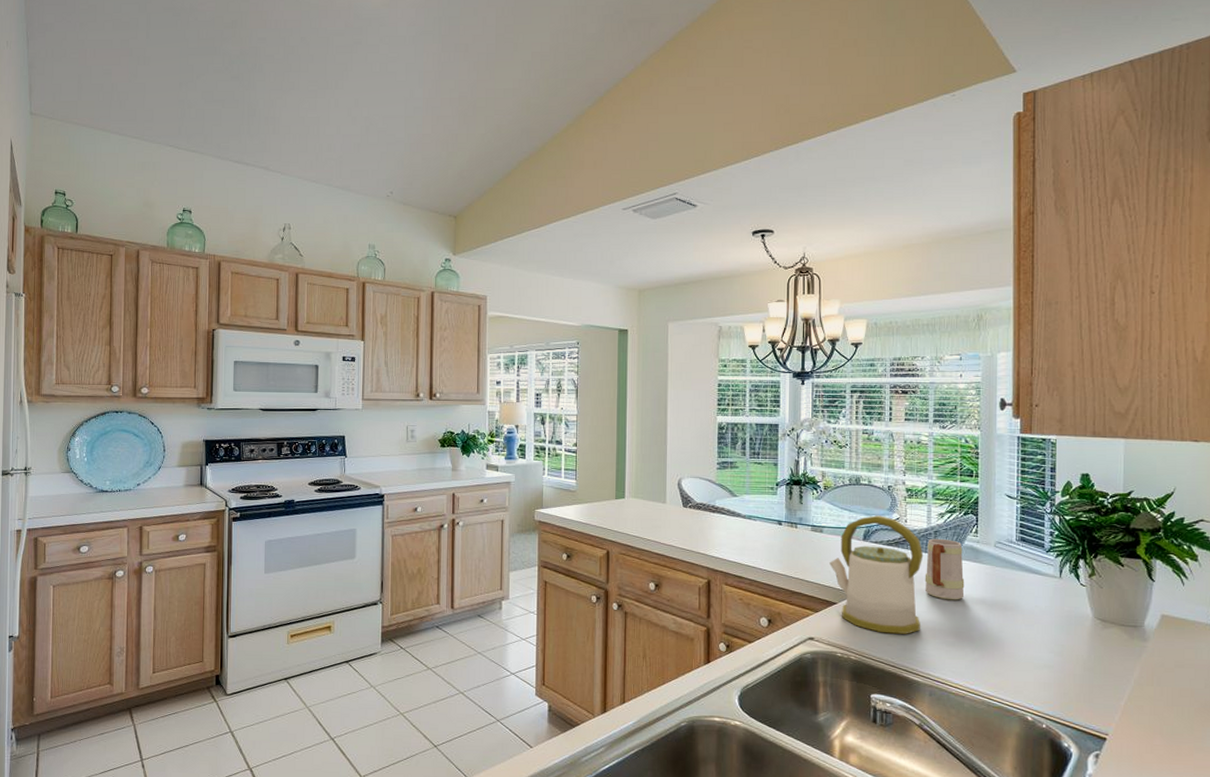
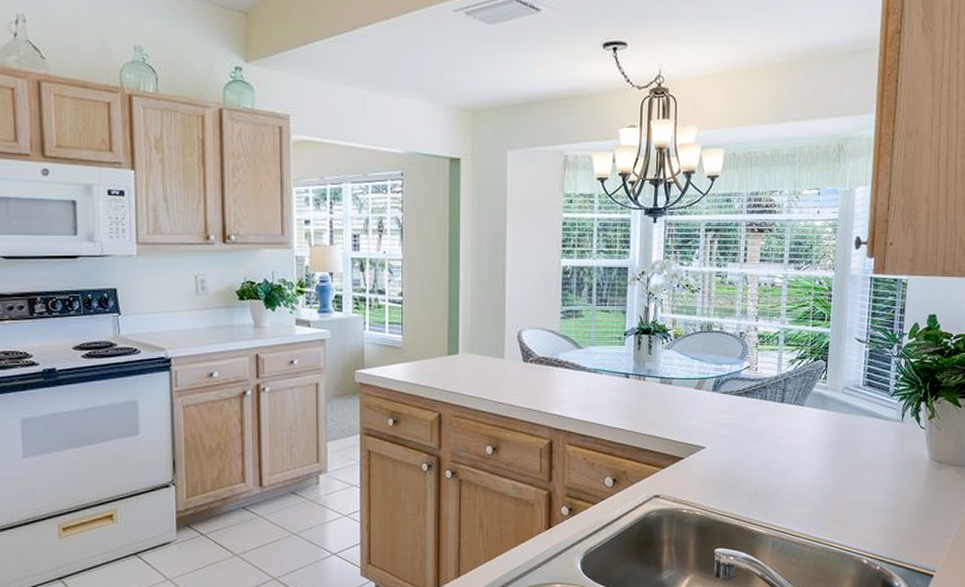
kettle: present [829,515,924,634] -> none [678,364,773,487]
mug: present [924,538,965,600] -> none [772,386,812,449]

